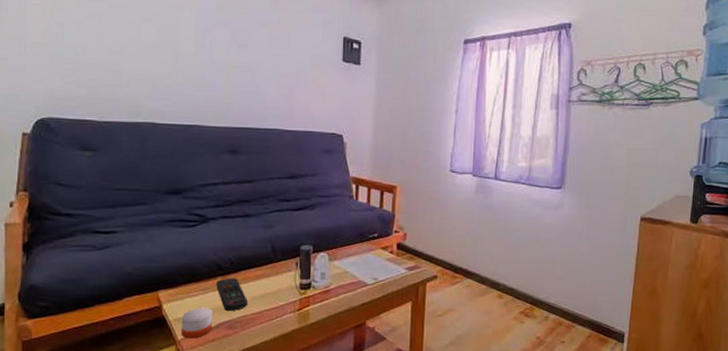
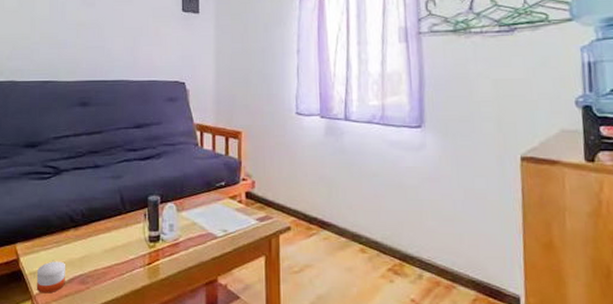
remote control: present [216,278,249,312] -> none [69,230,99,265]

